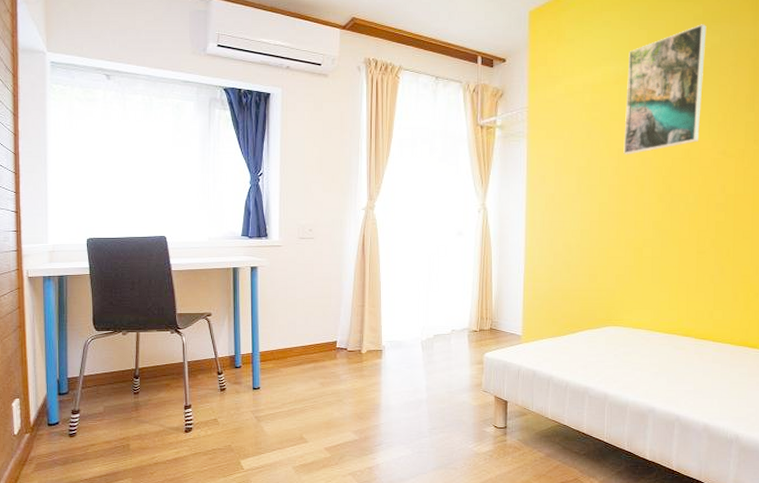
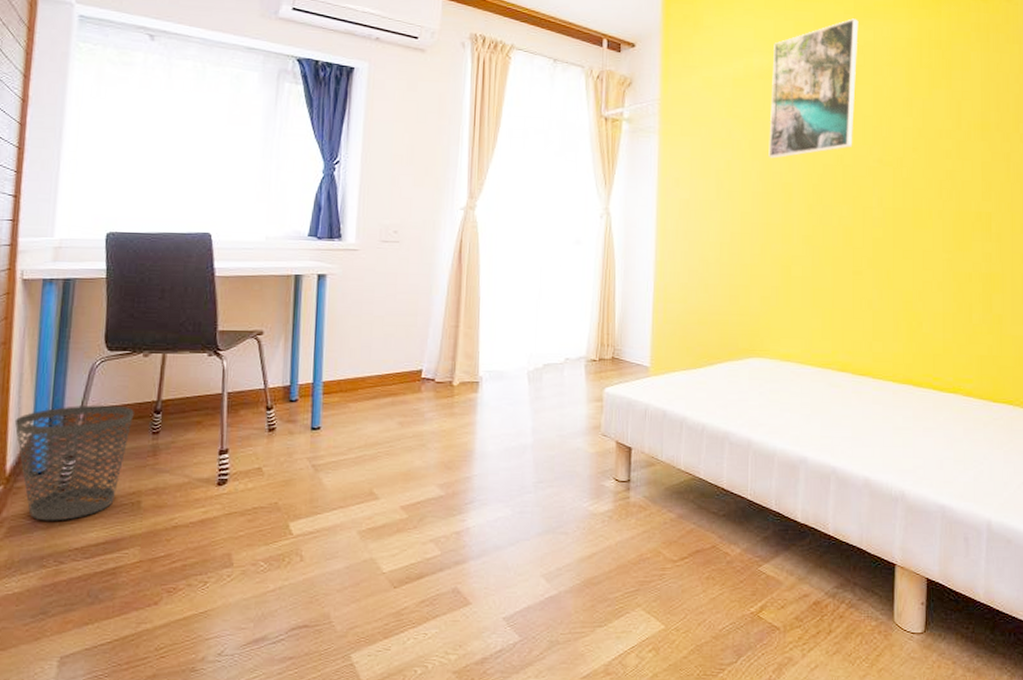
wastebasket: none [33,372,119,459] -> present [14,405,134,521]

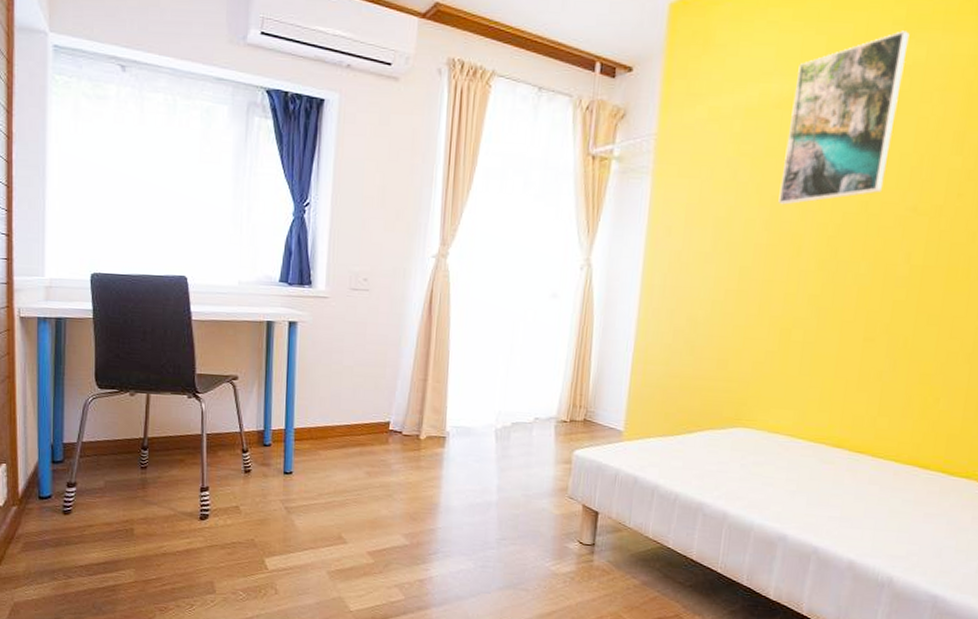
wastebasket: present [14,405,134,521] -> none [22,438,124,541]

